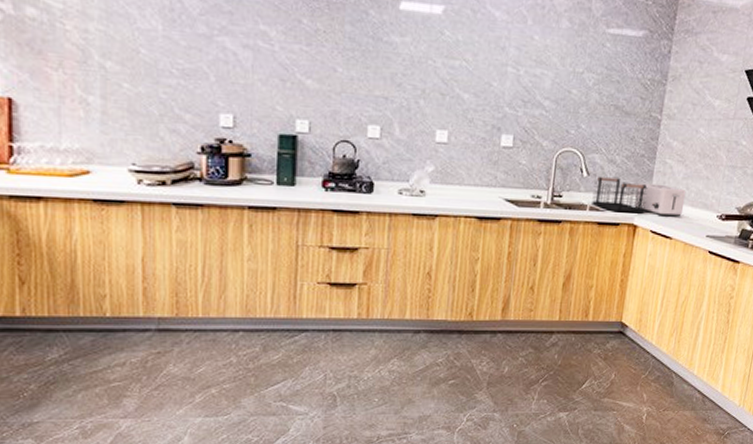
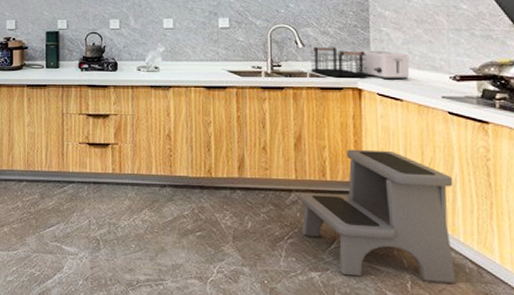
step stool: none [556,288,700,413] -> present [300,149,457,283]

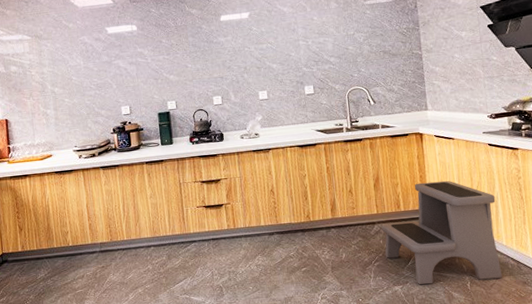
dish rack: present [311,47,367,78] -> none [381,101,426,127]
toaster: present [355,50,410,80] -> none [415,100,458,124]

